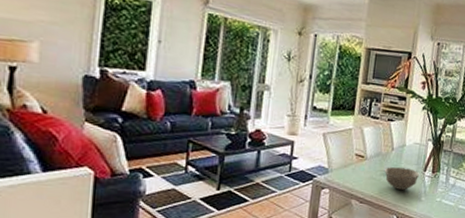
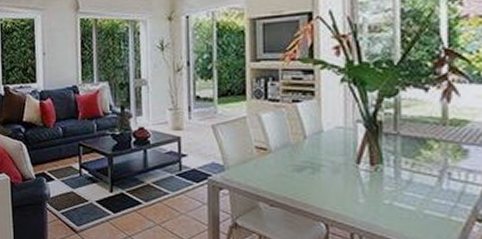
bowl: present [385,167,420,191] -> none [298,160,351,191]

